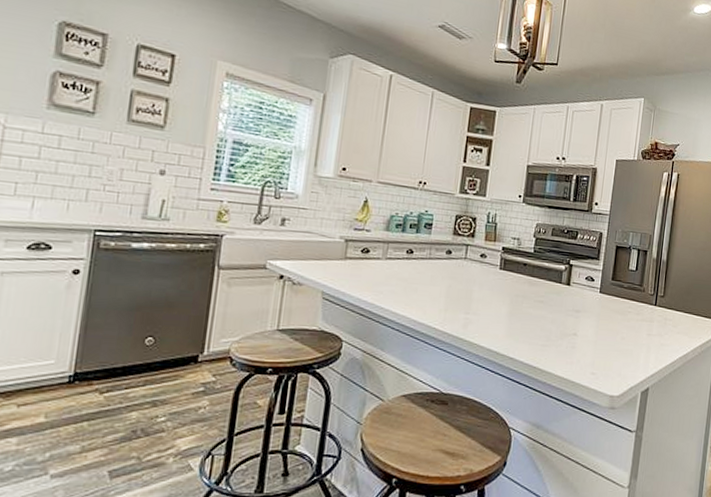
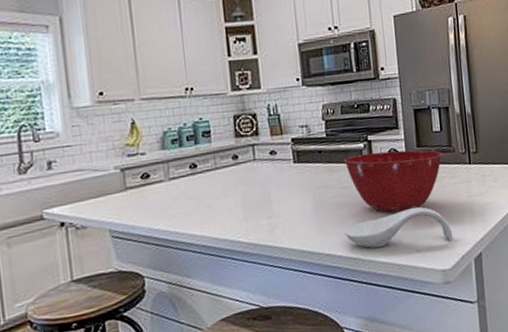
spoon rest: none [530,333,627,370] -> present [344,206,453,248]
mixing bowl: none [544,274,633,335] -> present [343,150,443,213]

